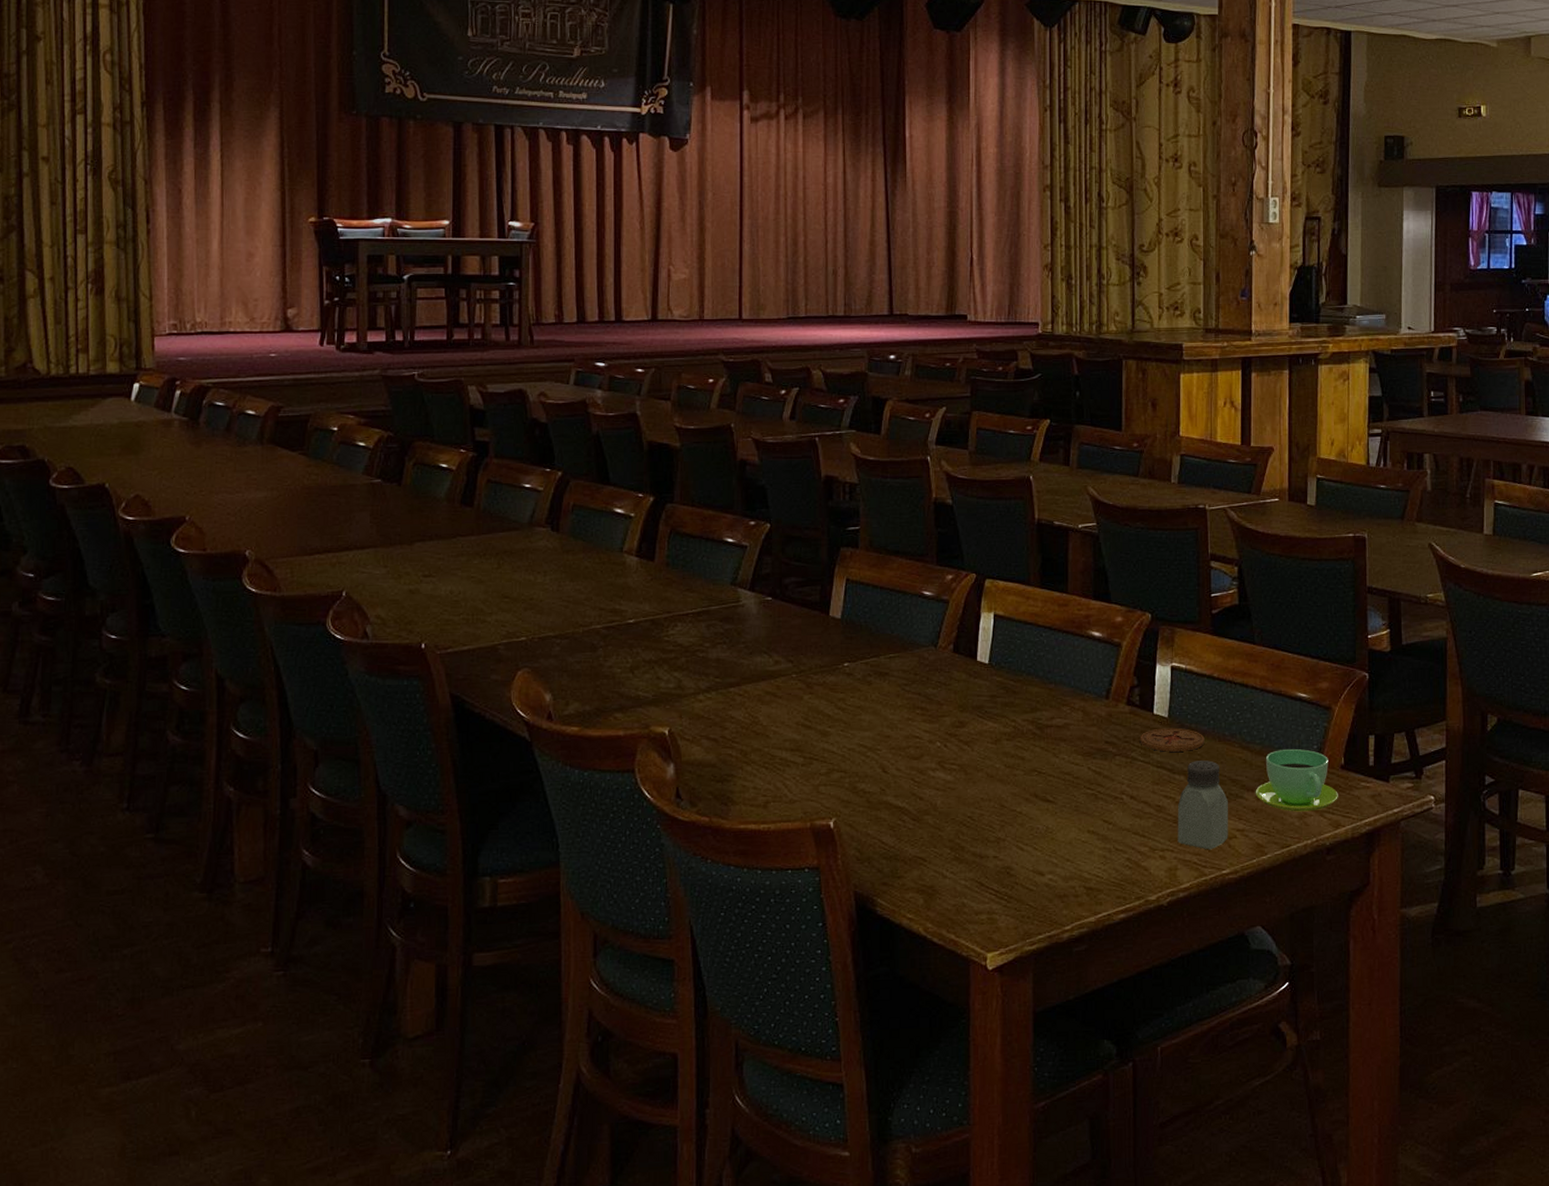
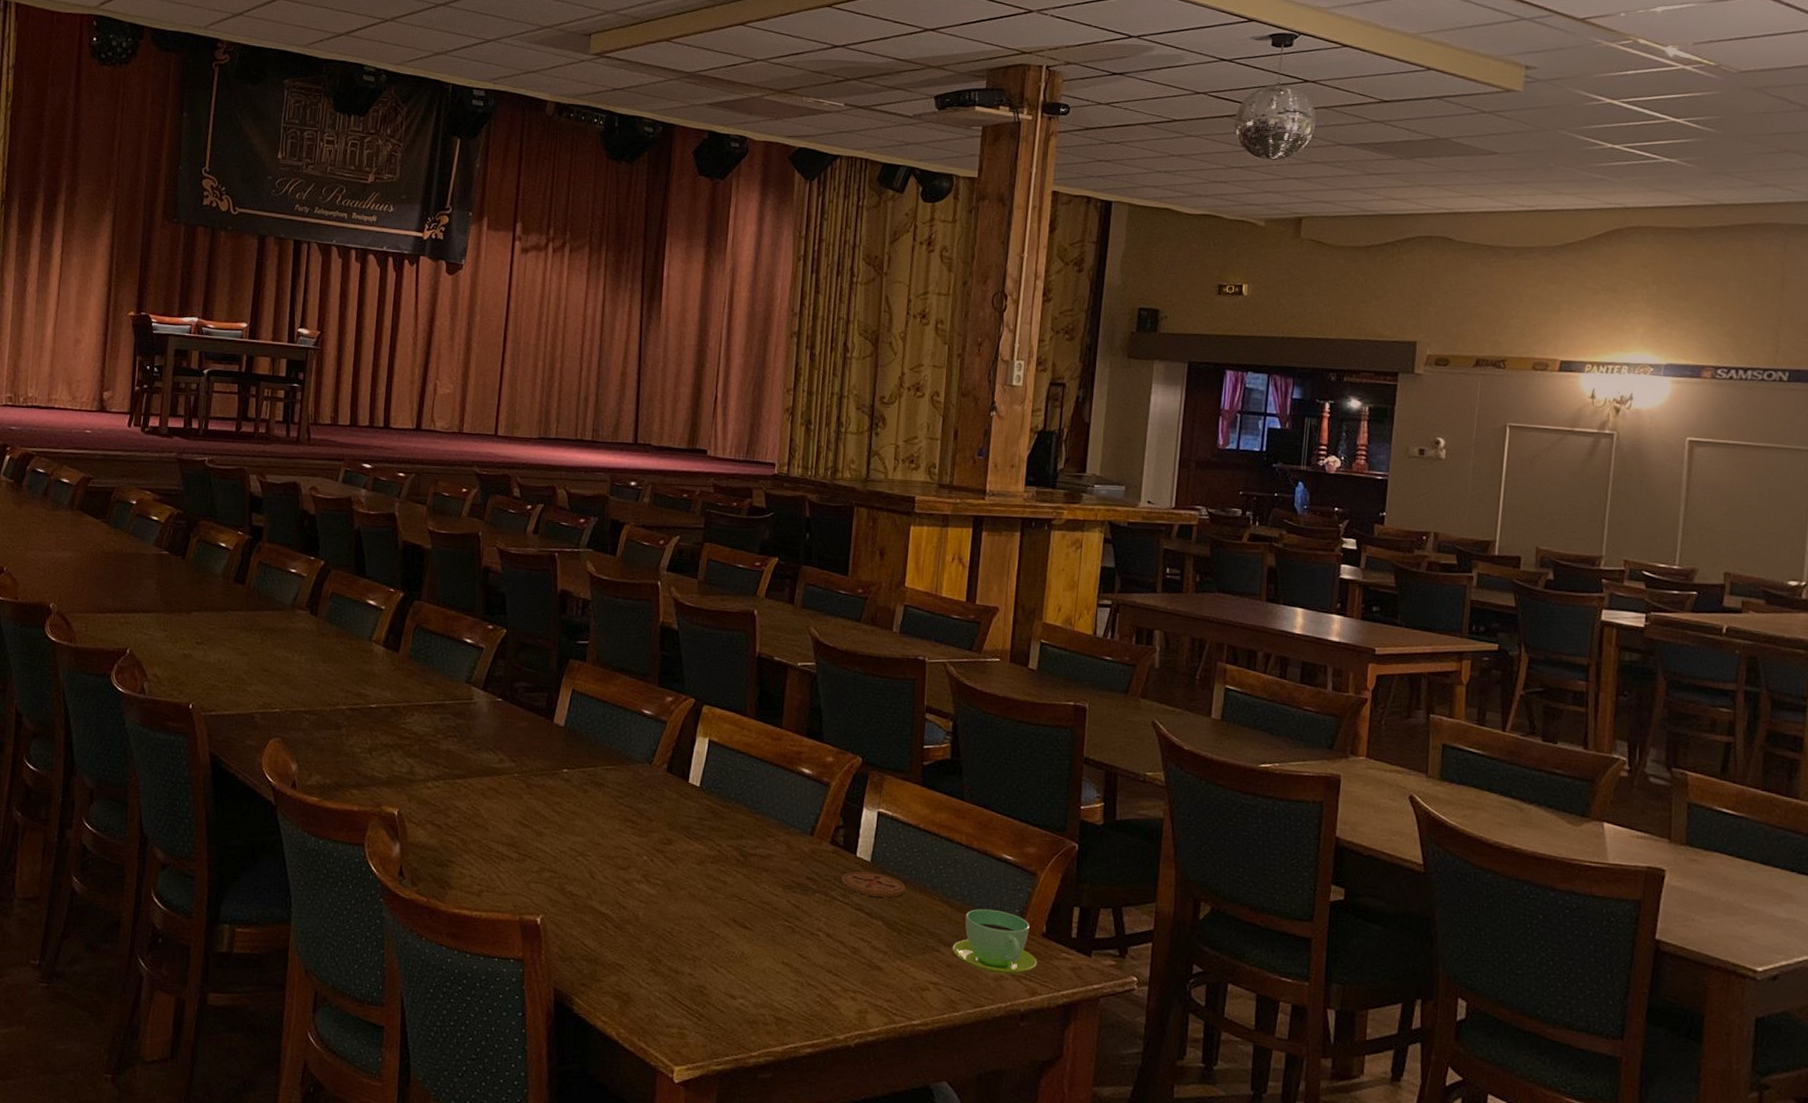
saltshaker: present [1177,760,1228,850] -> none [870,908,924,999]

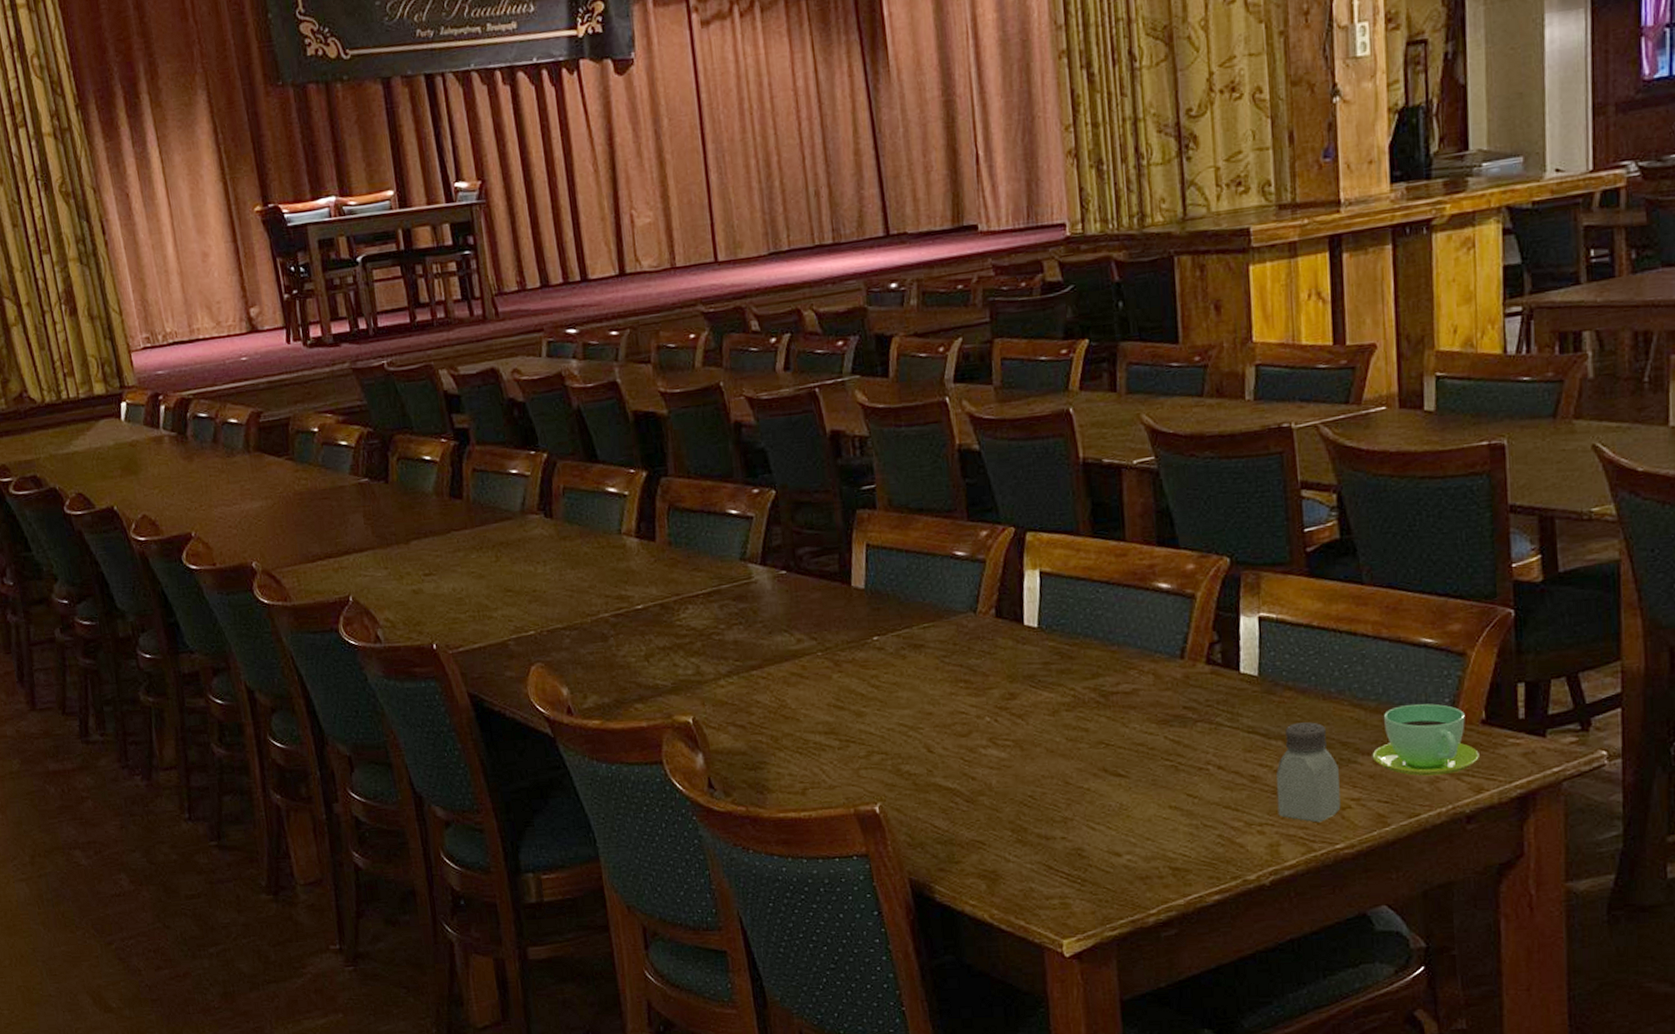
coaster: present [840,871,906,898] -> none [1224,687,1306,715]
saltshaker: none [870,908,924,999] -> present [1276,722,1341,823]

